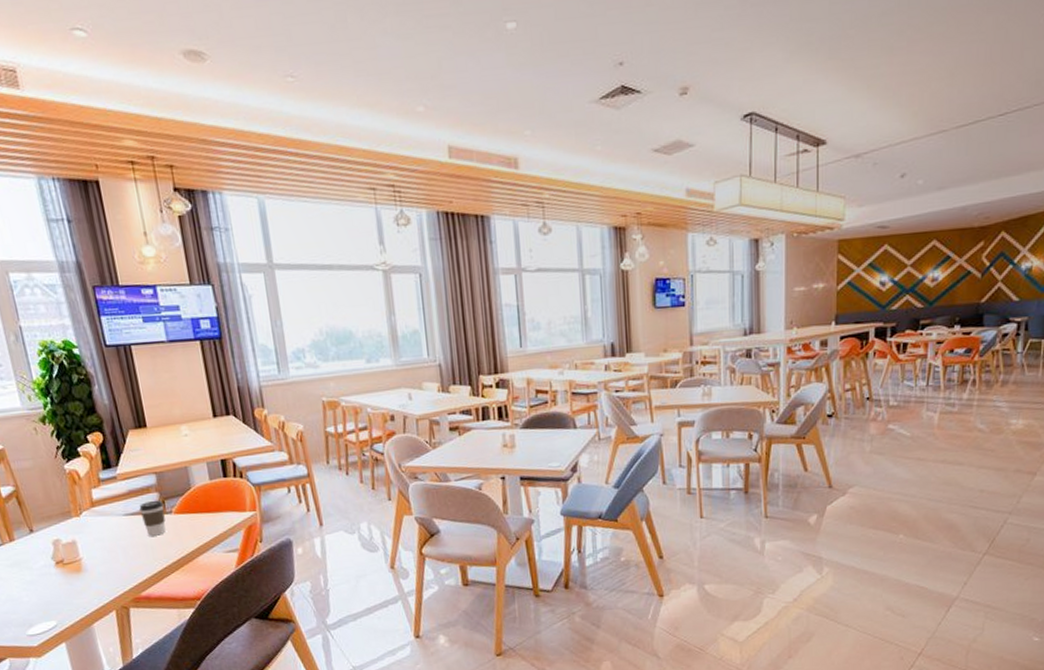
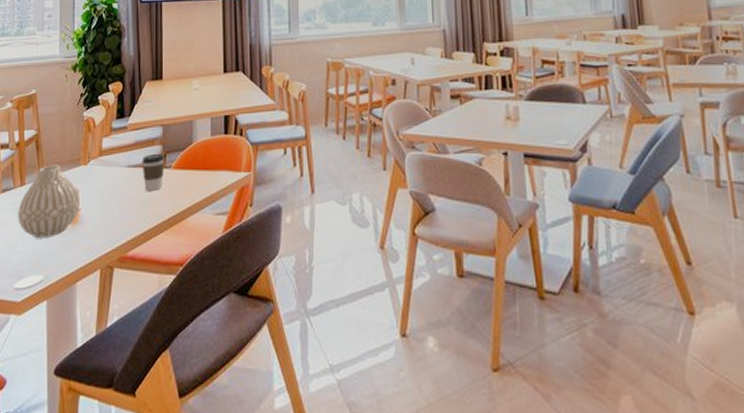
vase: none [13,518,81,588] -> present [18,165,80,237]

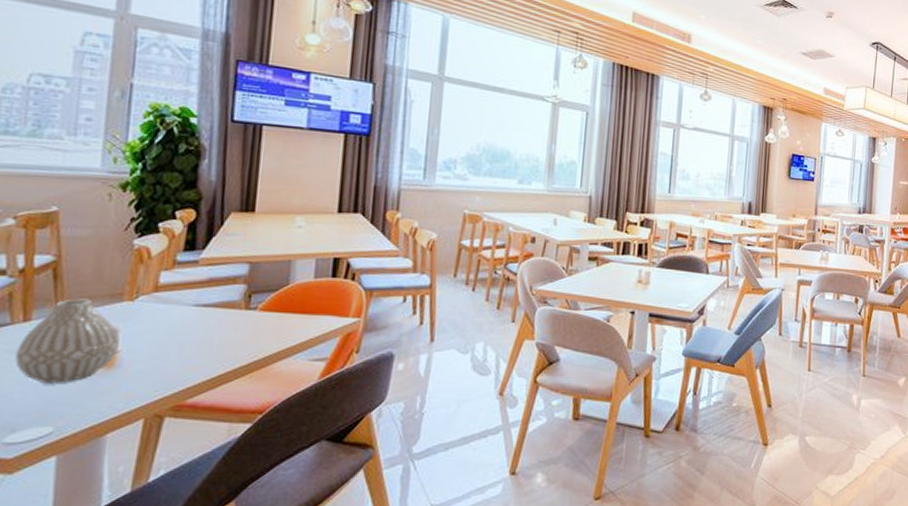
coffee cup: present [142,153,165,191] -> none [216,292,250,333]

